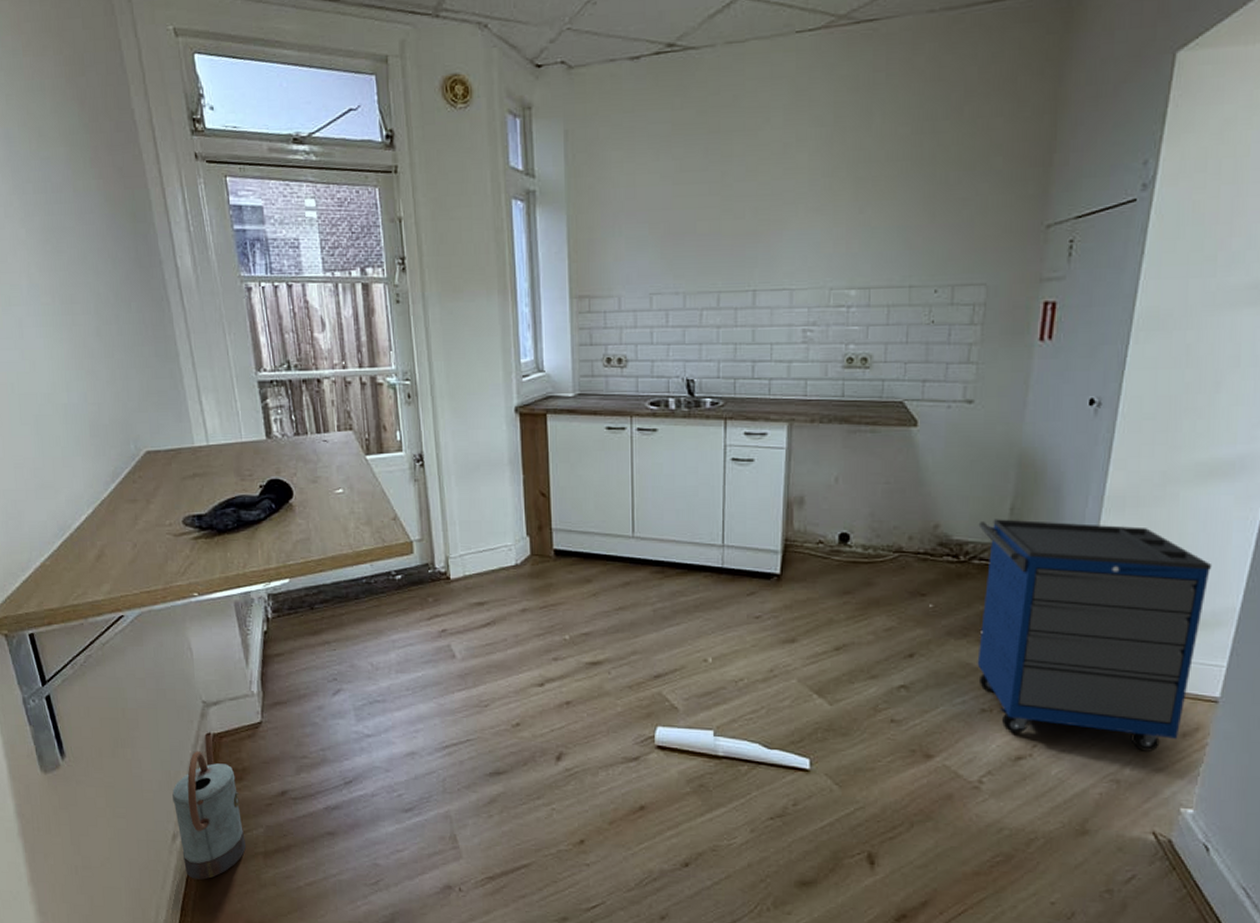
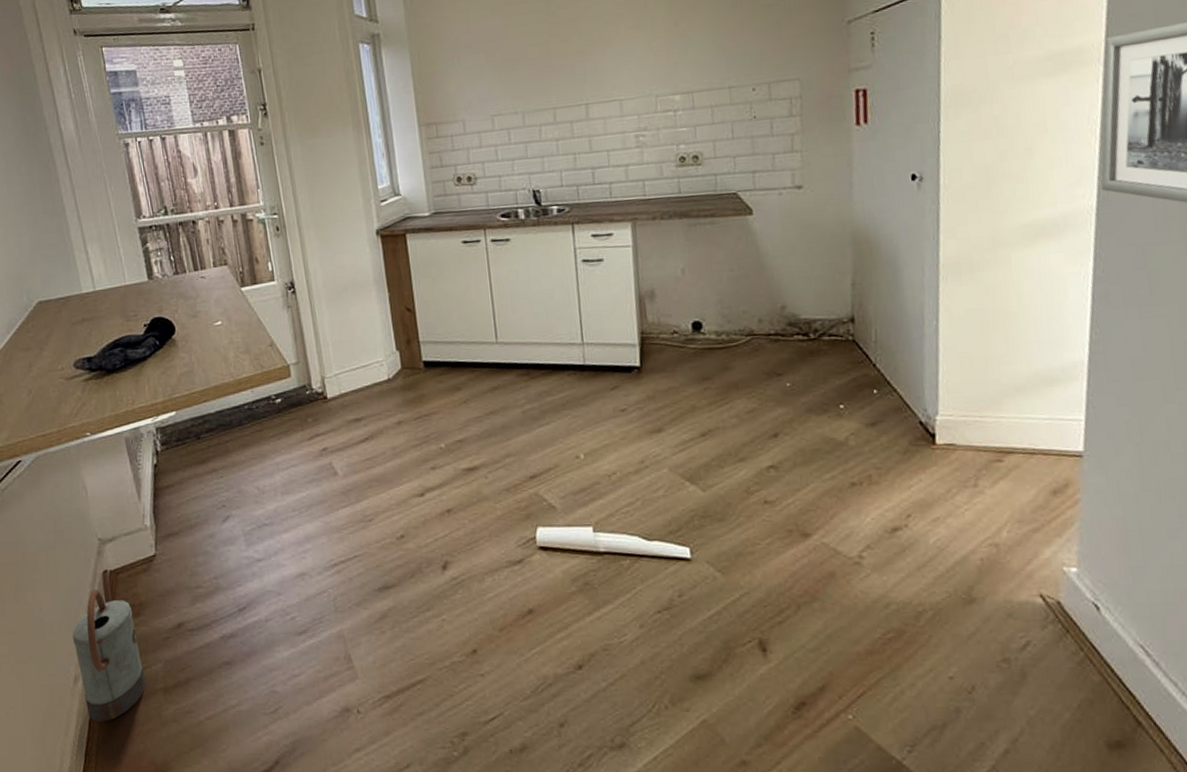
cabinet: present [977,519,1212,751] -> none [823,291,1054,512]

